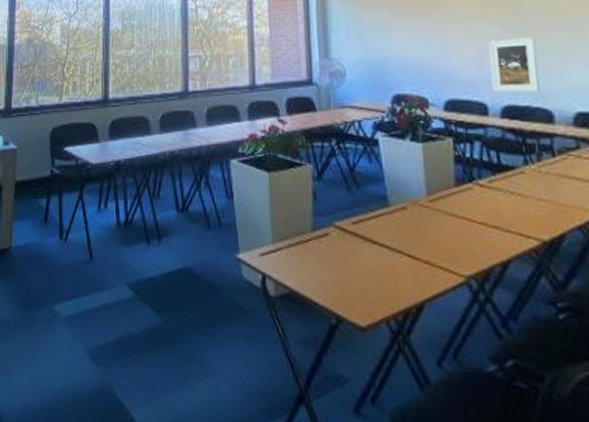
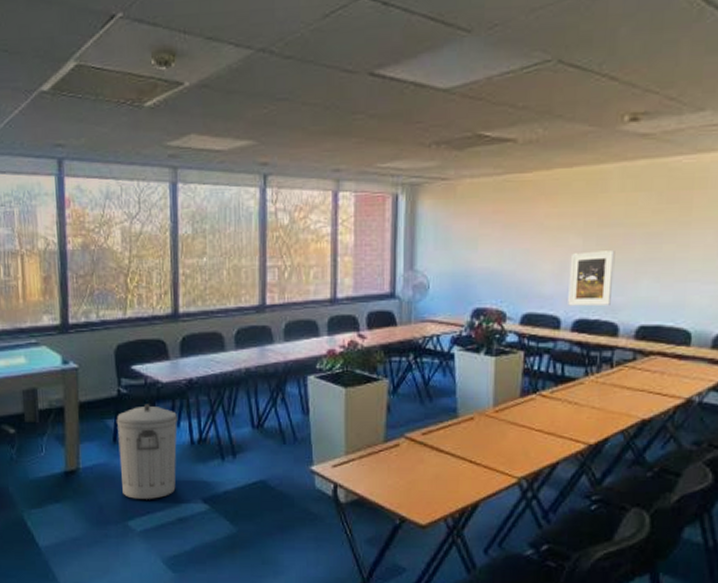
trash can: none [48,184,105,282] -> present [116,404,177,499]

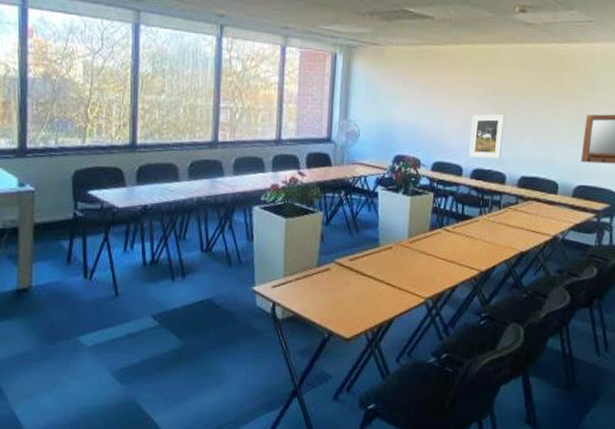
trash can: present [116,404,177,499] -> none [71,227,131,316]

